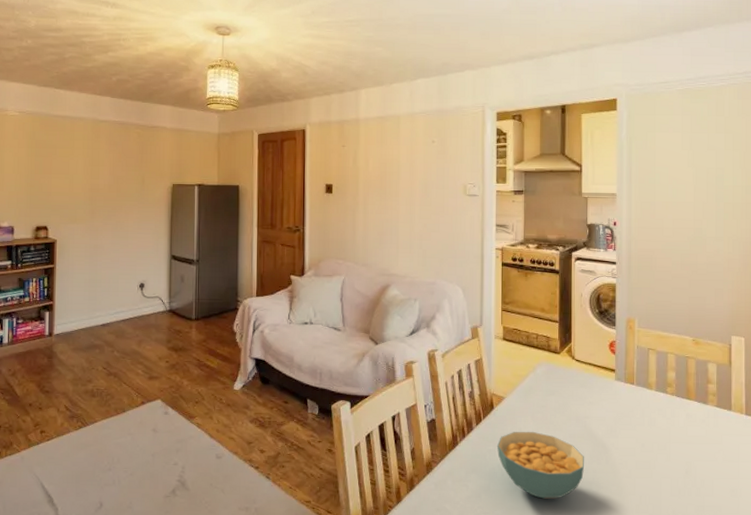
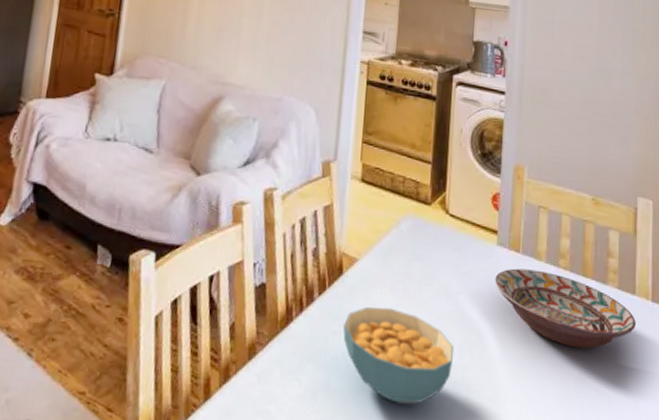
decorative bowl: none [615,397,733,453] -> present [494,268,637,349]

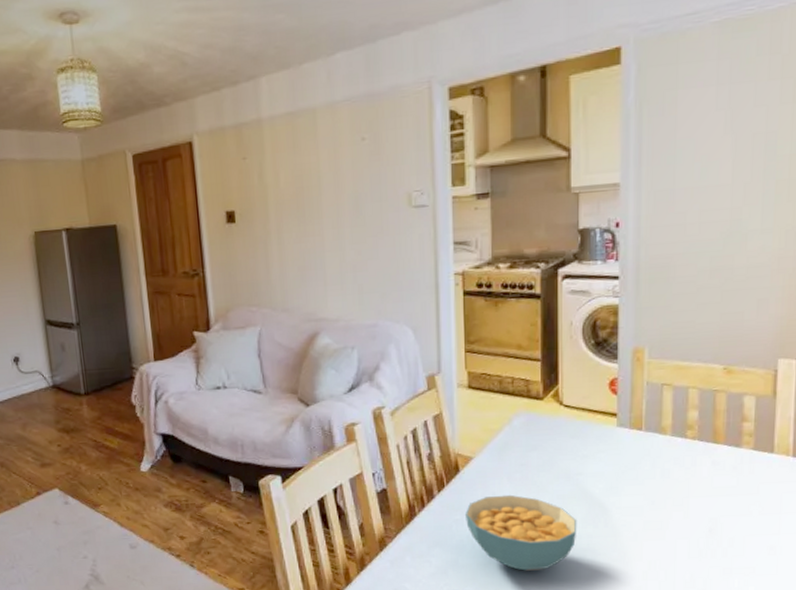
decorative bowl: present [494,268,637,349] -> none [616,443,775,508]

